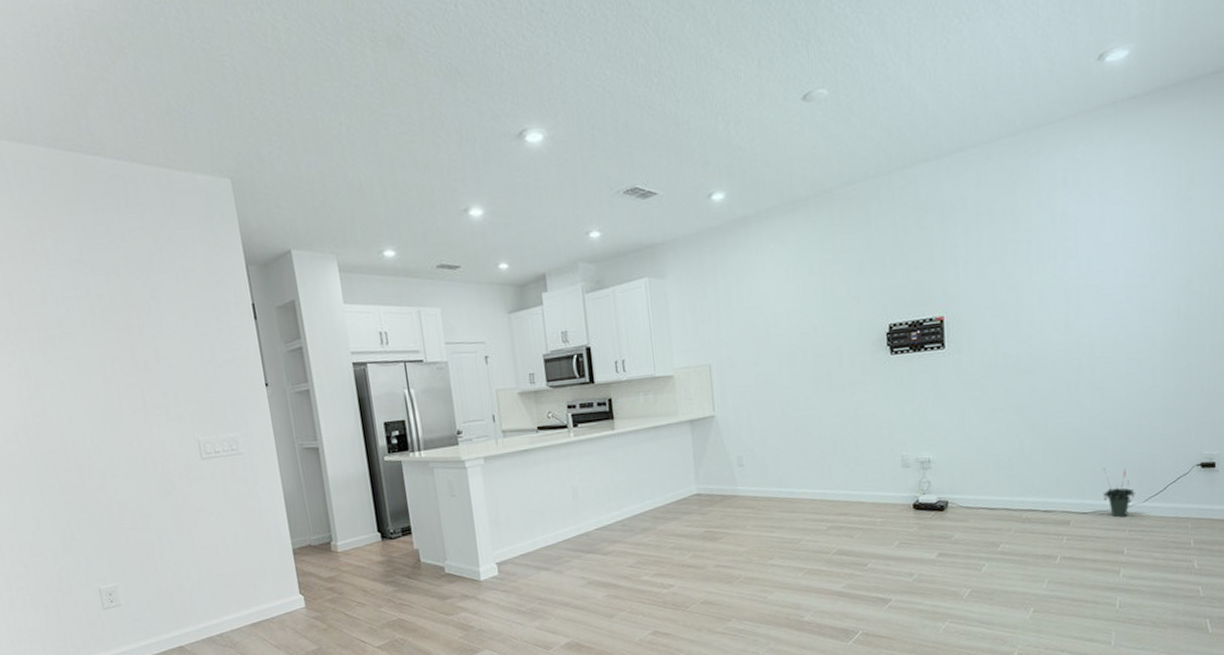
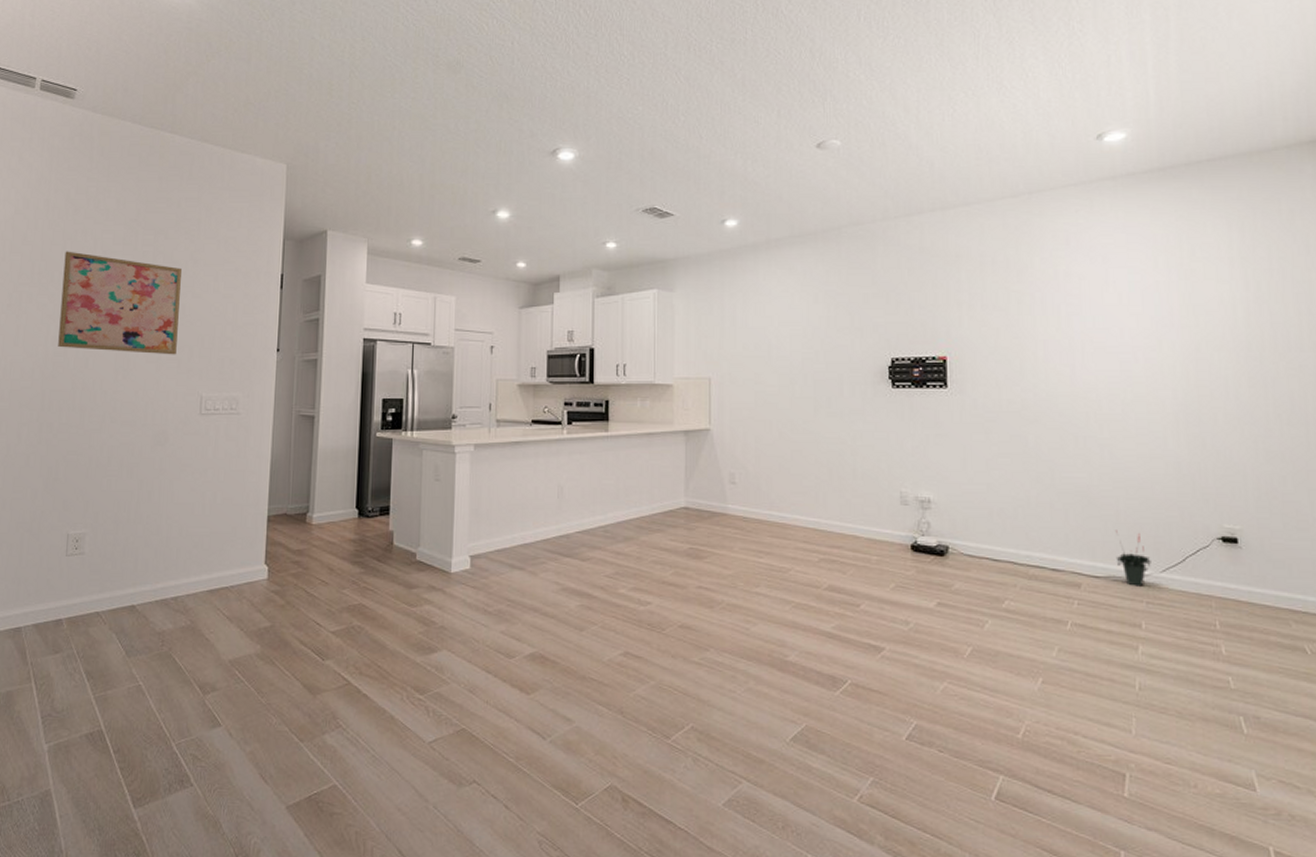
wall art: none [13,302,162,408] -> present [58,251,181,355]

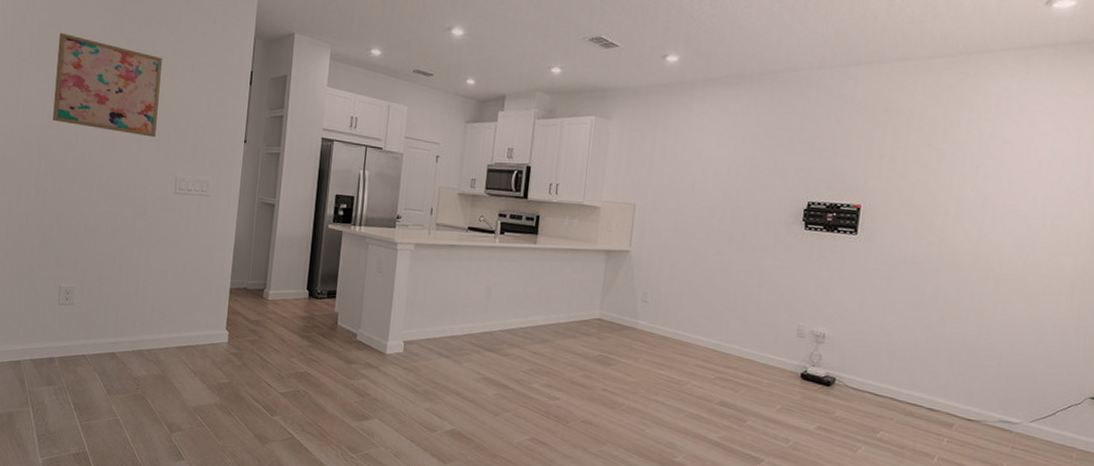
potted plant: present [1116,530,1151,587] -> none [990,380,1023,433]

